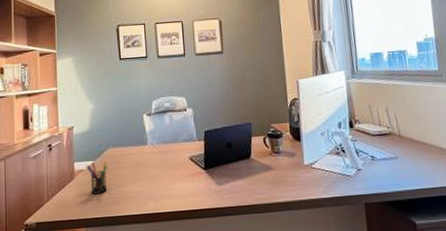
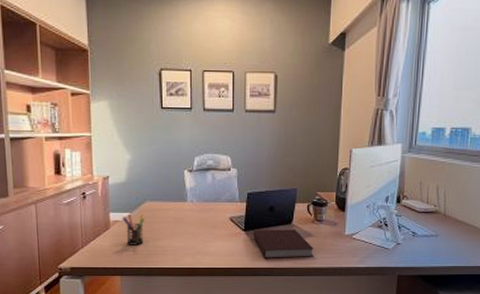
notebook: none [213,163,276,197] -> present [253,229,314,258]

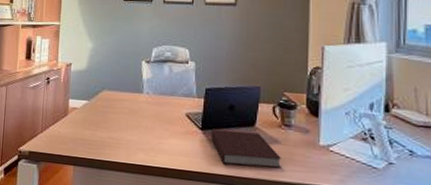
pen holder: present [122,213,145,245] -> none [80,102,101,135]

